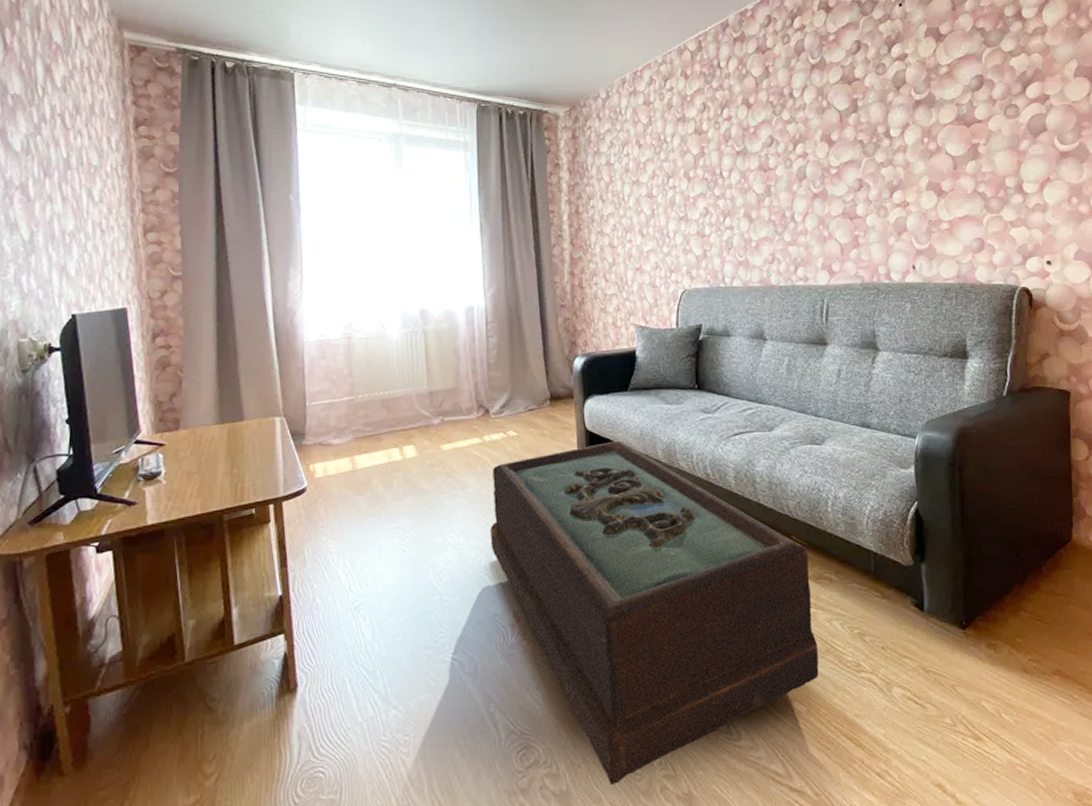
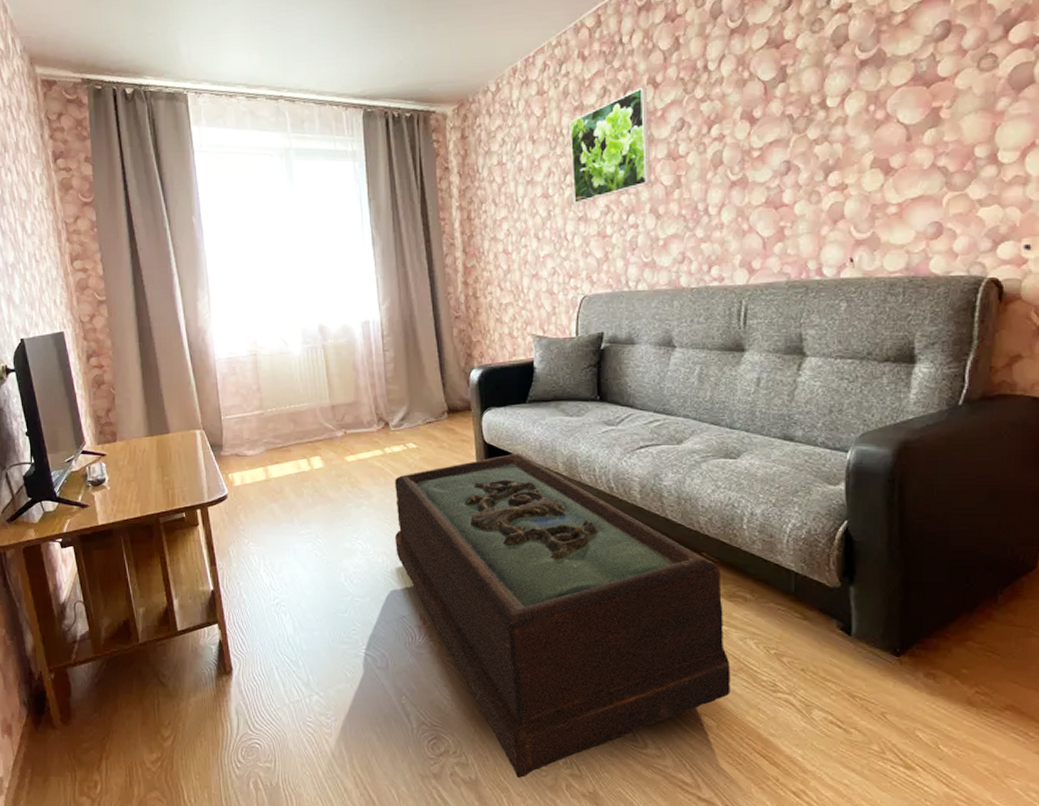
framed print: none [672,106,745,205] -> present [569,87,651,204]

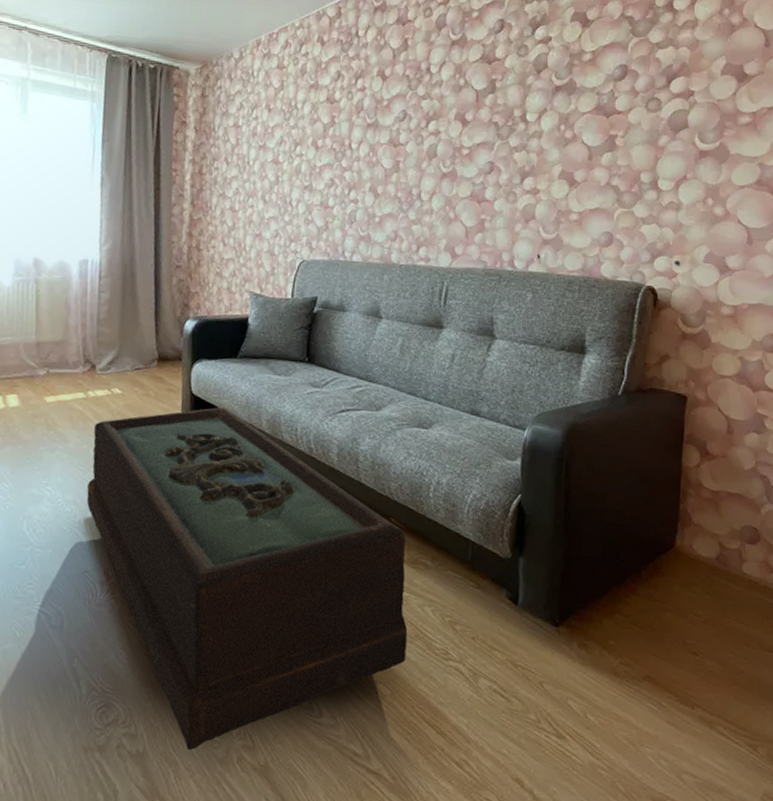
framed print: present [569,87,651,204] -> none [301,77,377,174]

